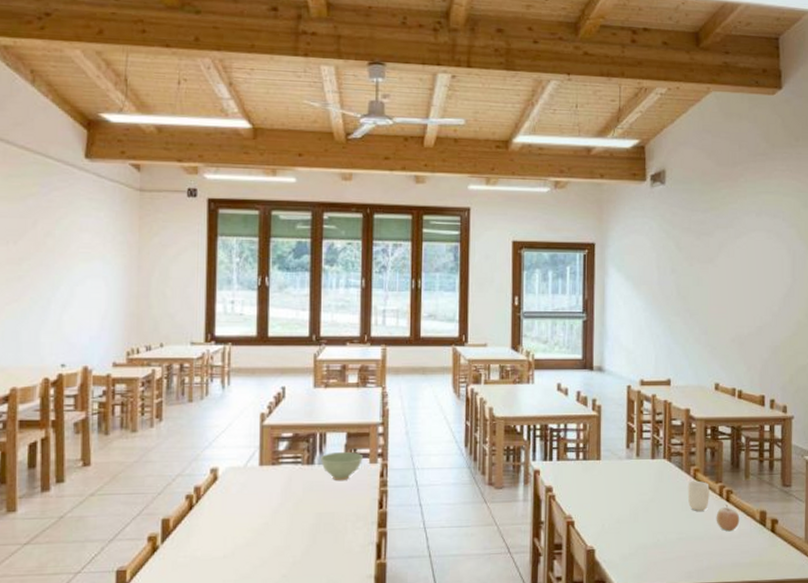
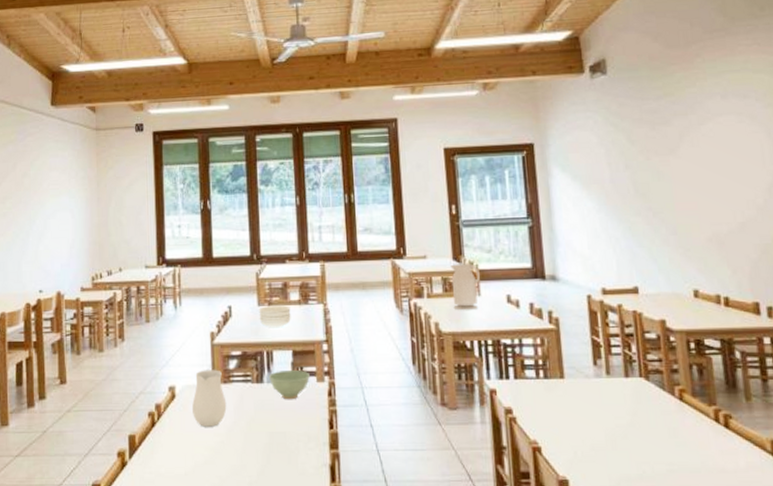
ceramic jug: none [236,451,274,509] -> present [192,369,227,427]
bowl: none [314,388,348,410] -> present [258,305,291,328]
water jug: none [508,353,535,397] -> present [450,263,480,311]
cup: present [687,480,710,511] -> none [673,402,703,438]
fruit: present [716,505,740,532] -> none [713,432,746,464]

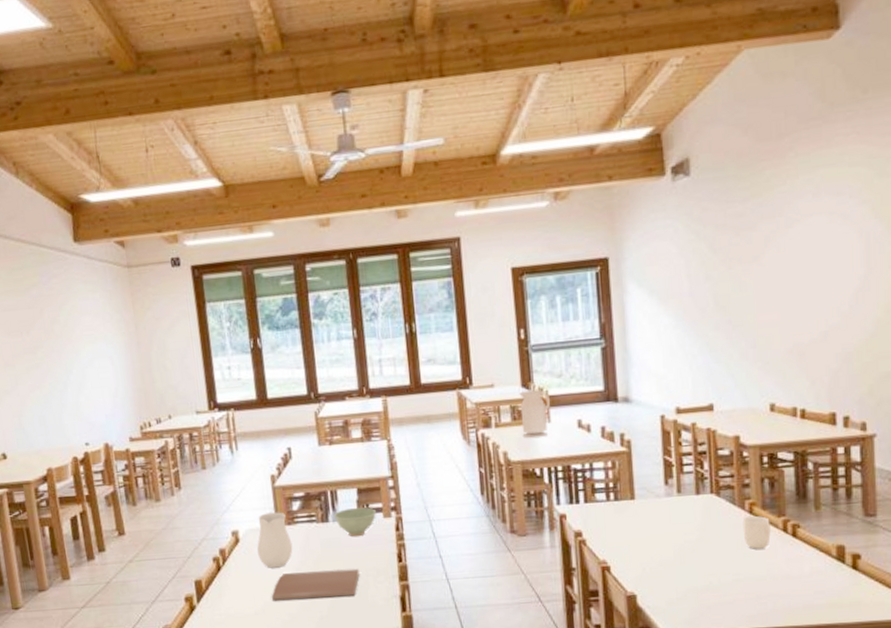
desk pad: none [203,433,291,462] -> present [272,568,359,600]
bowl: present [258,305,291,328] -> none [319,443,354,468]
cup: none [673,402,703,438] -> present [742,515,771,549]

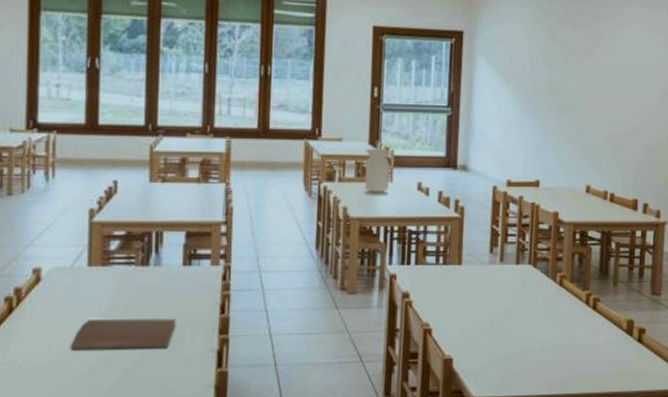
ceramic jug: present [257,512,293,568] -> none [61,250,104,313]
bowl: present [333,507,376,536] -> none [155,253,203,283]
cup: present [742,515,771,549] -> none [552,288,576,319]

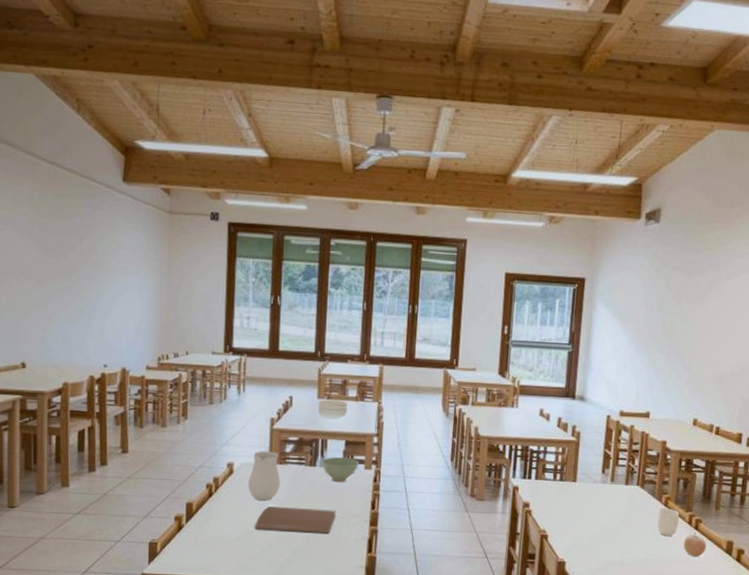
ceramic jug: none [61,250,104,313] -> present [248,451,281,501]
bowl: none [150,183,188,207] -> present [317,399,348,420]
bowl: none [155,253,203,283] -> present [321,457,359,482]
water jug: present [364,148,394,197] -> none [493,378,520,420]
cup: none [552,288,576,319] -> present [657,508,680,536]
fruit: none [581,314,606,341] -> present [683,533,707,557]

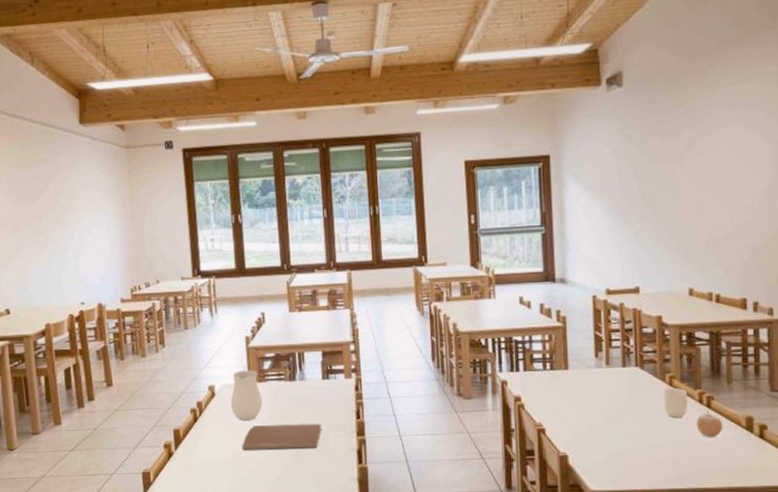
bowl: present [317,399,348,420] -> none [290,311,321,332]
bowl: present [321,457,359,482] -> none [300,369,338,394]

